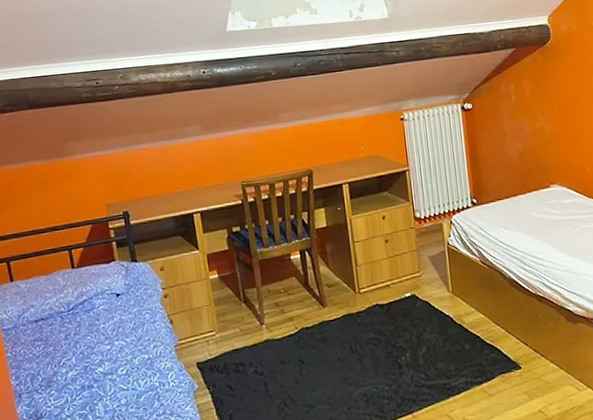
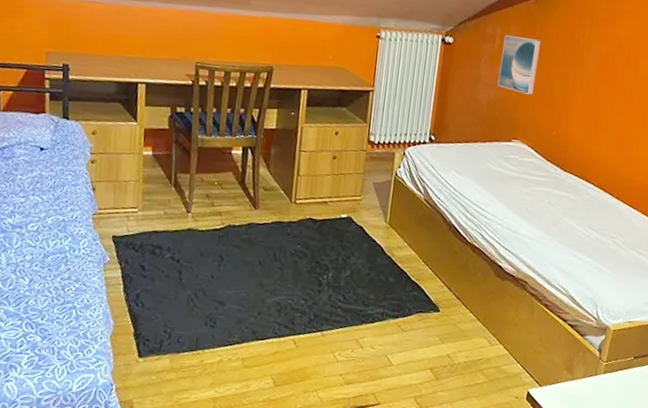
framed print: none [519,86,559,140] -> present [497,35,541,95]

